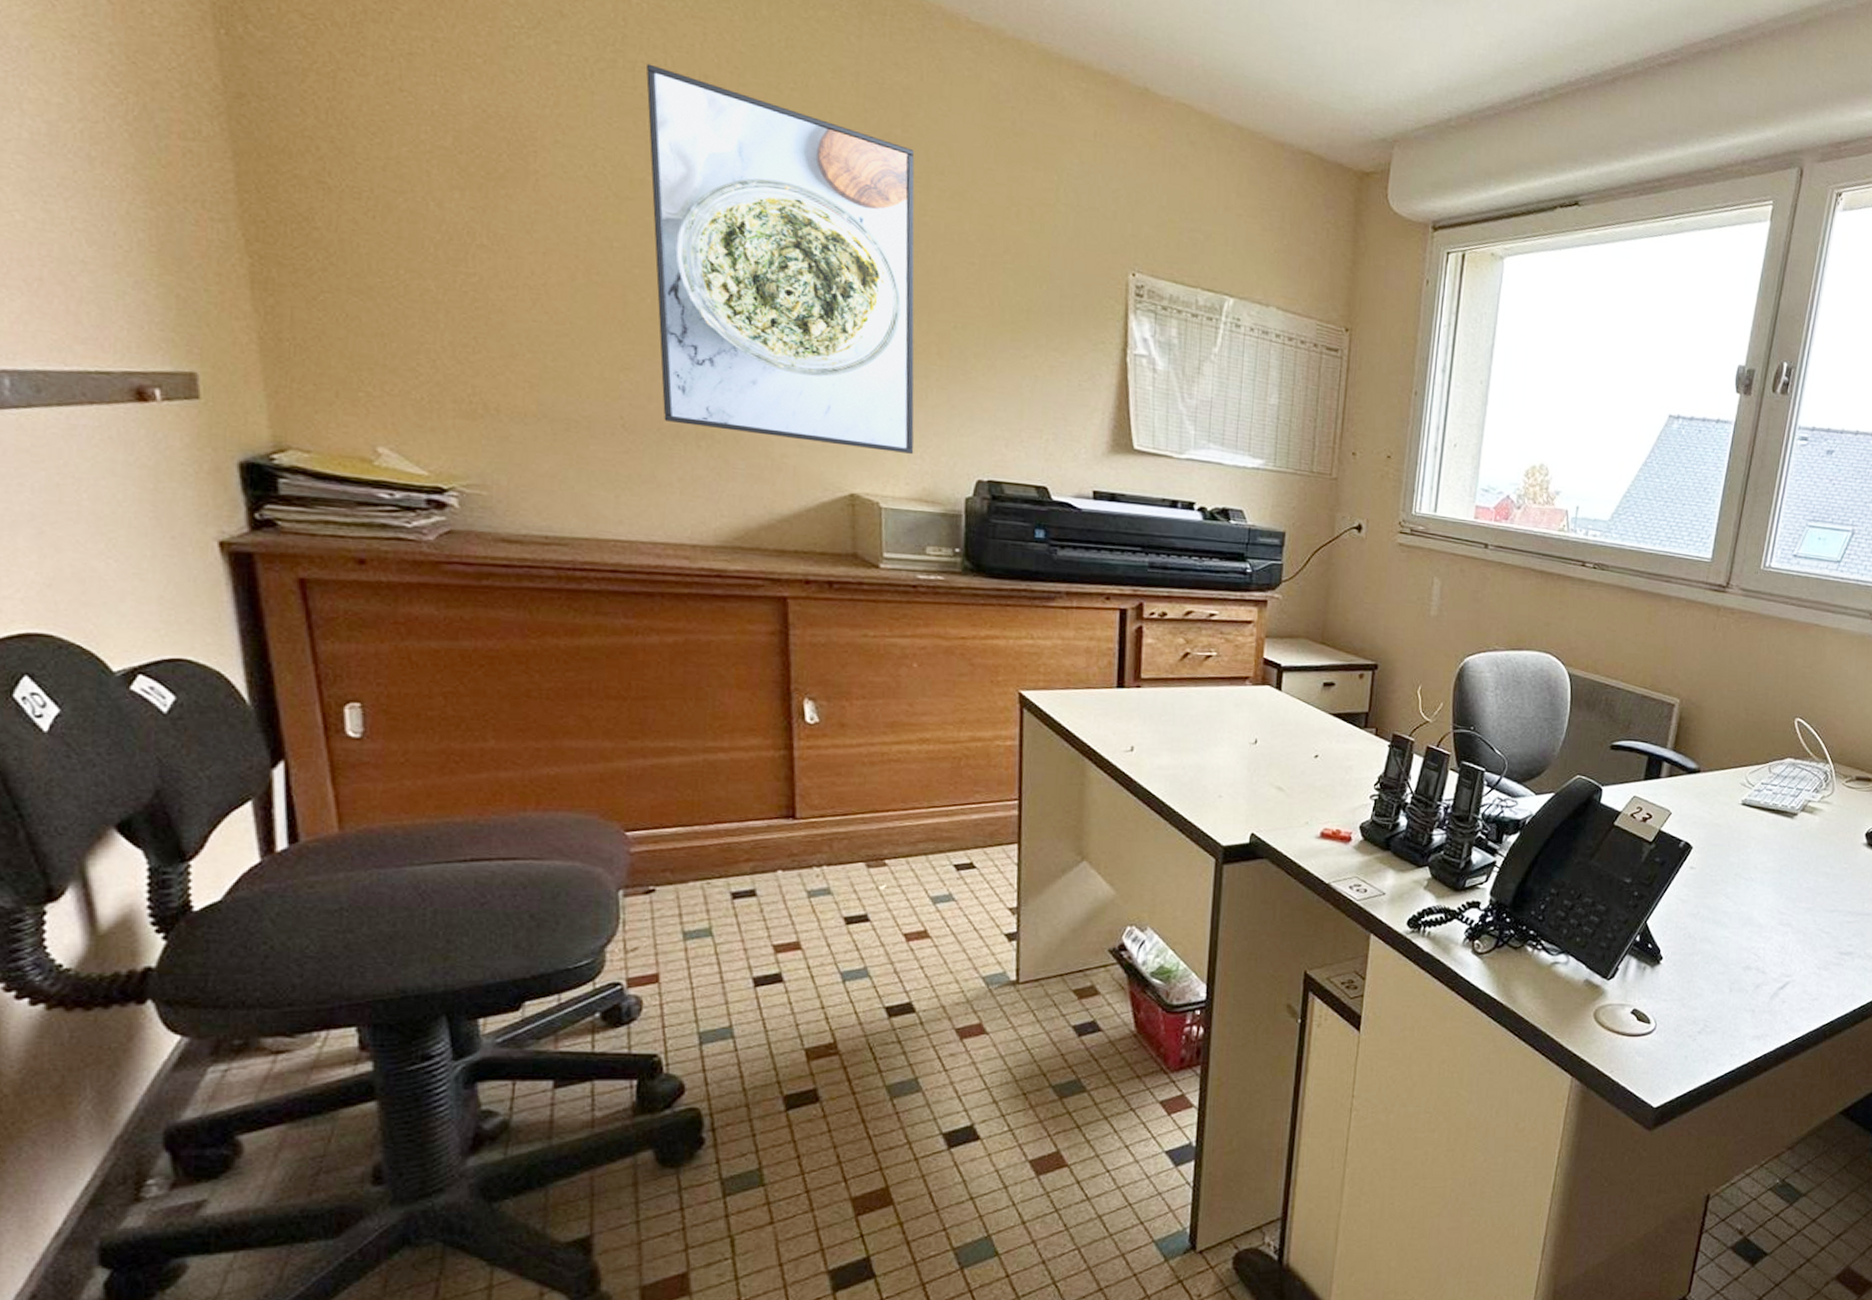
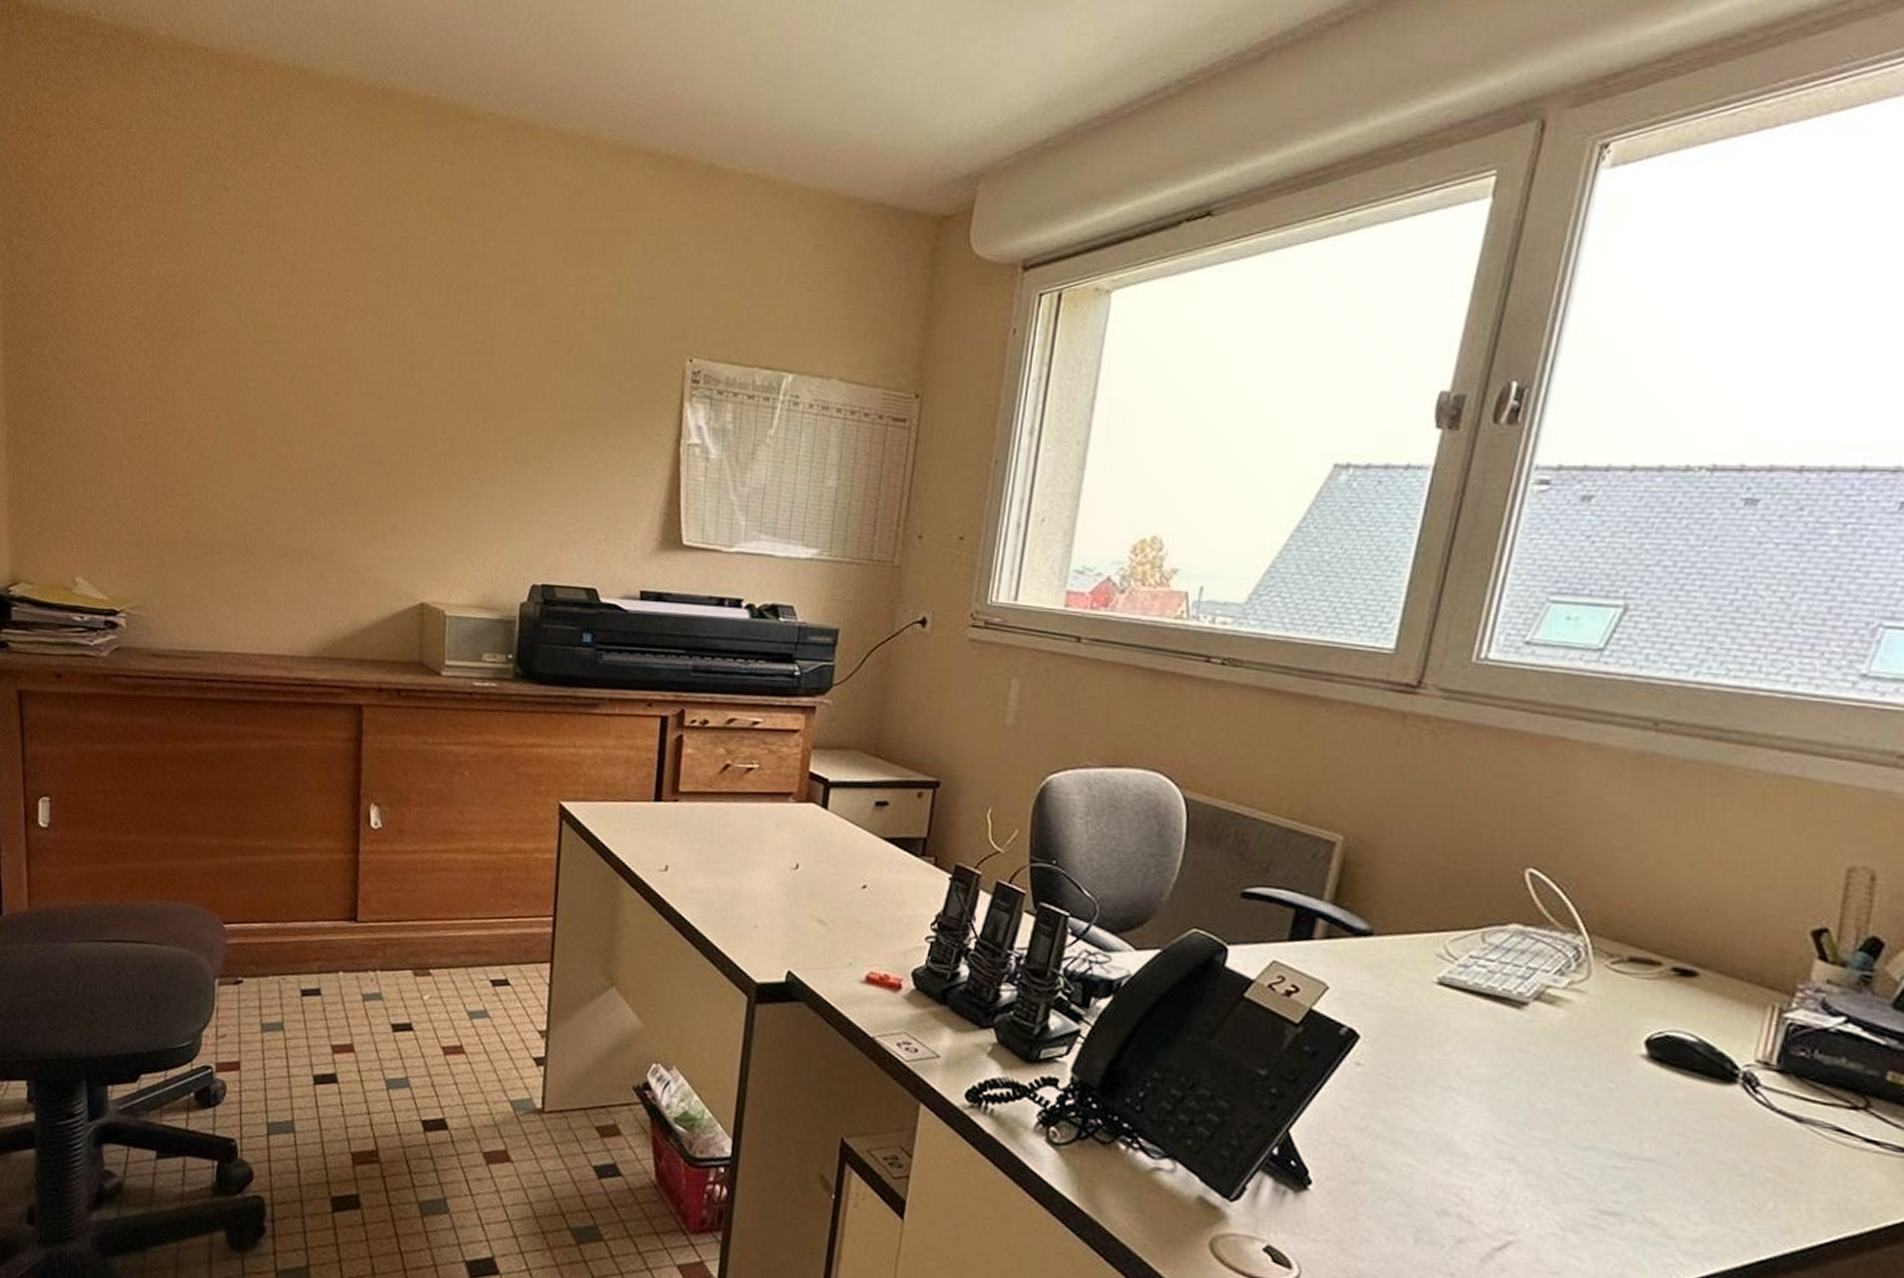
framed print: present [645,63,915,454] -> none [276,219,493,561]

